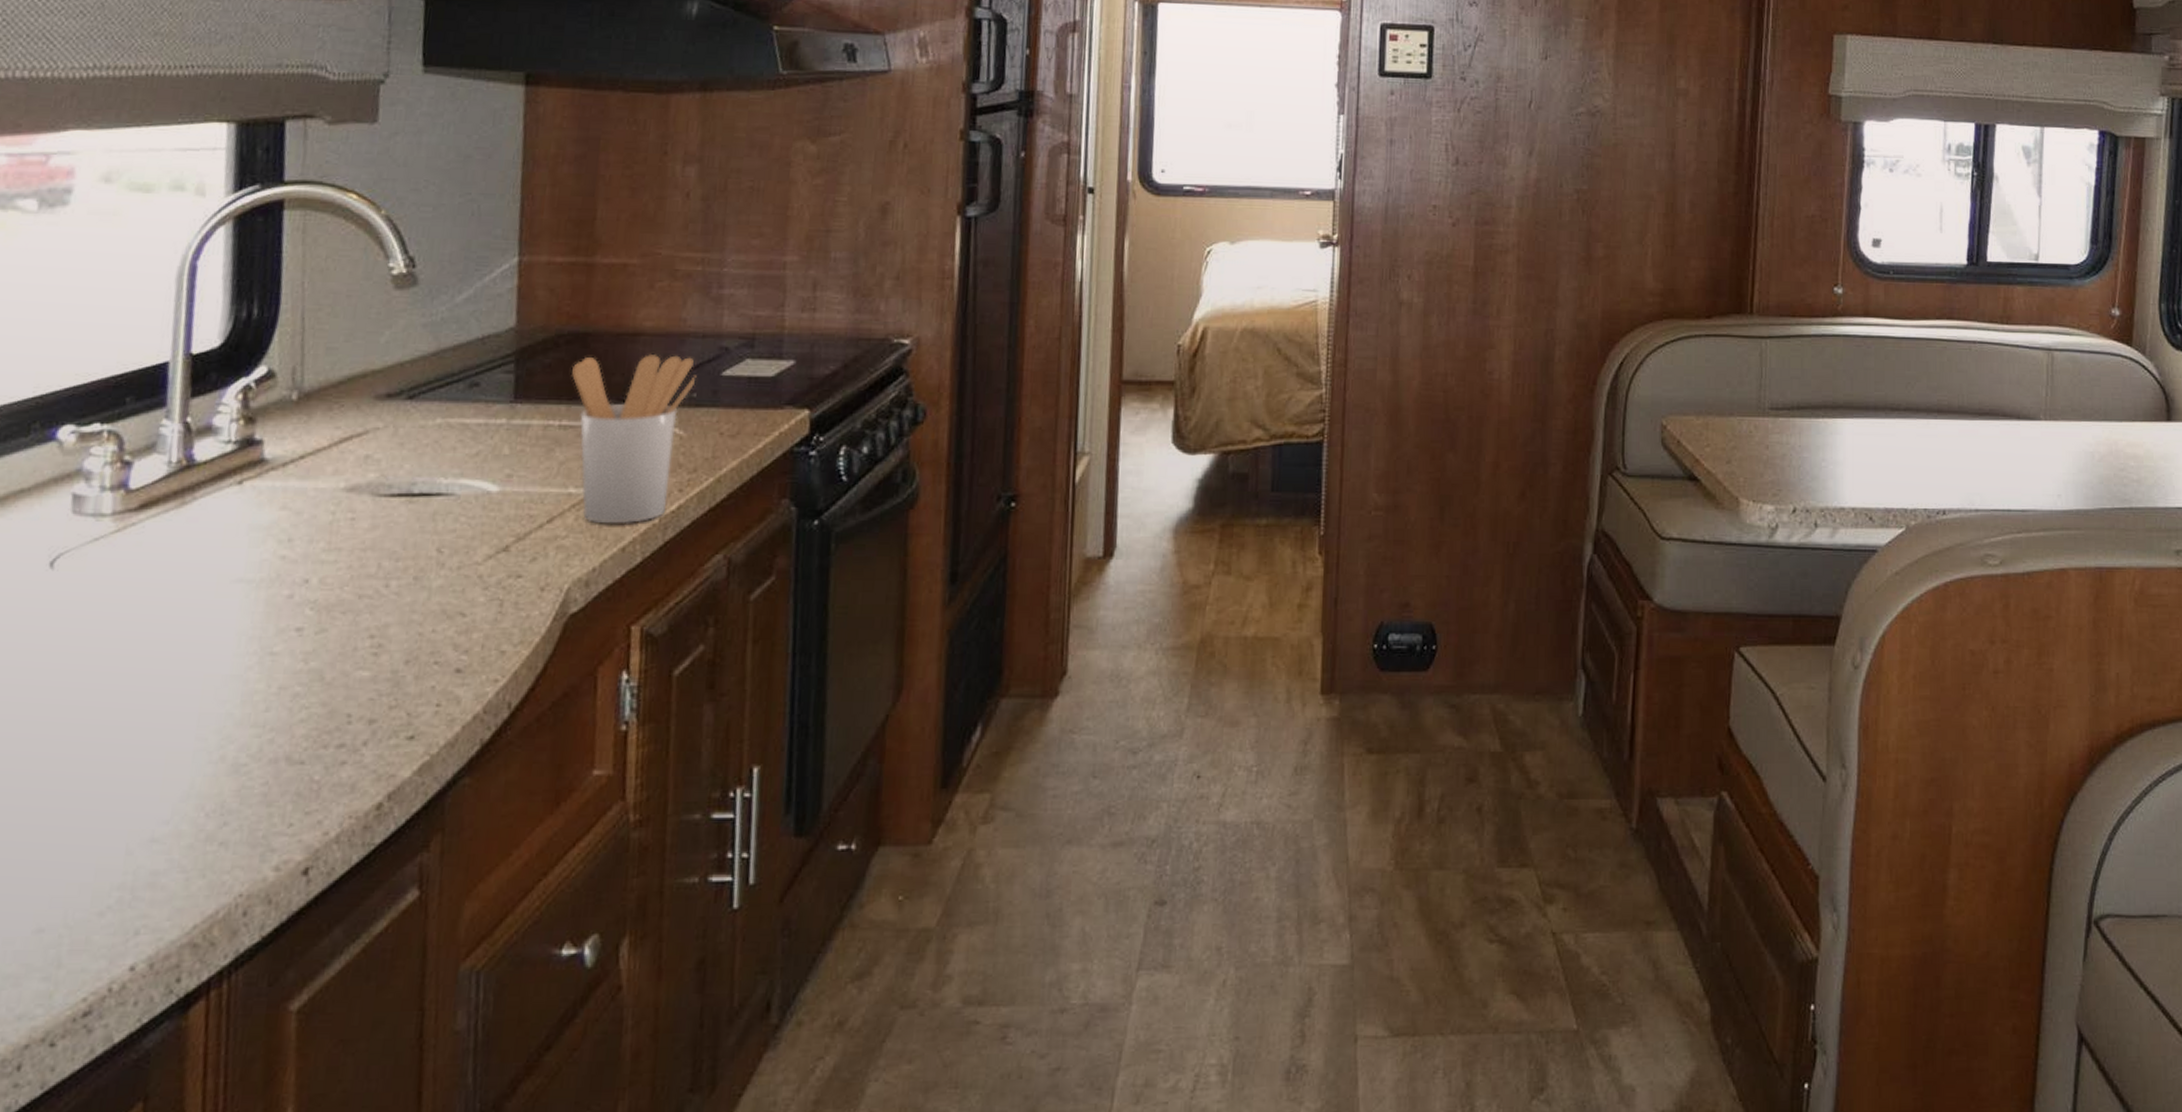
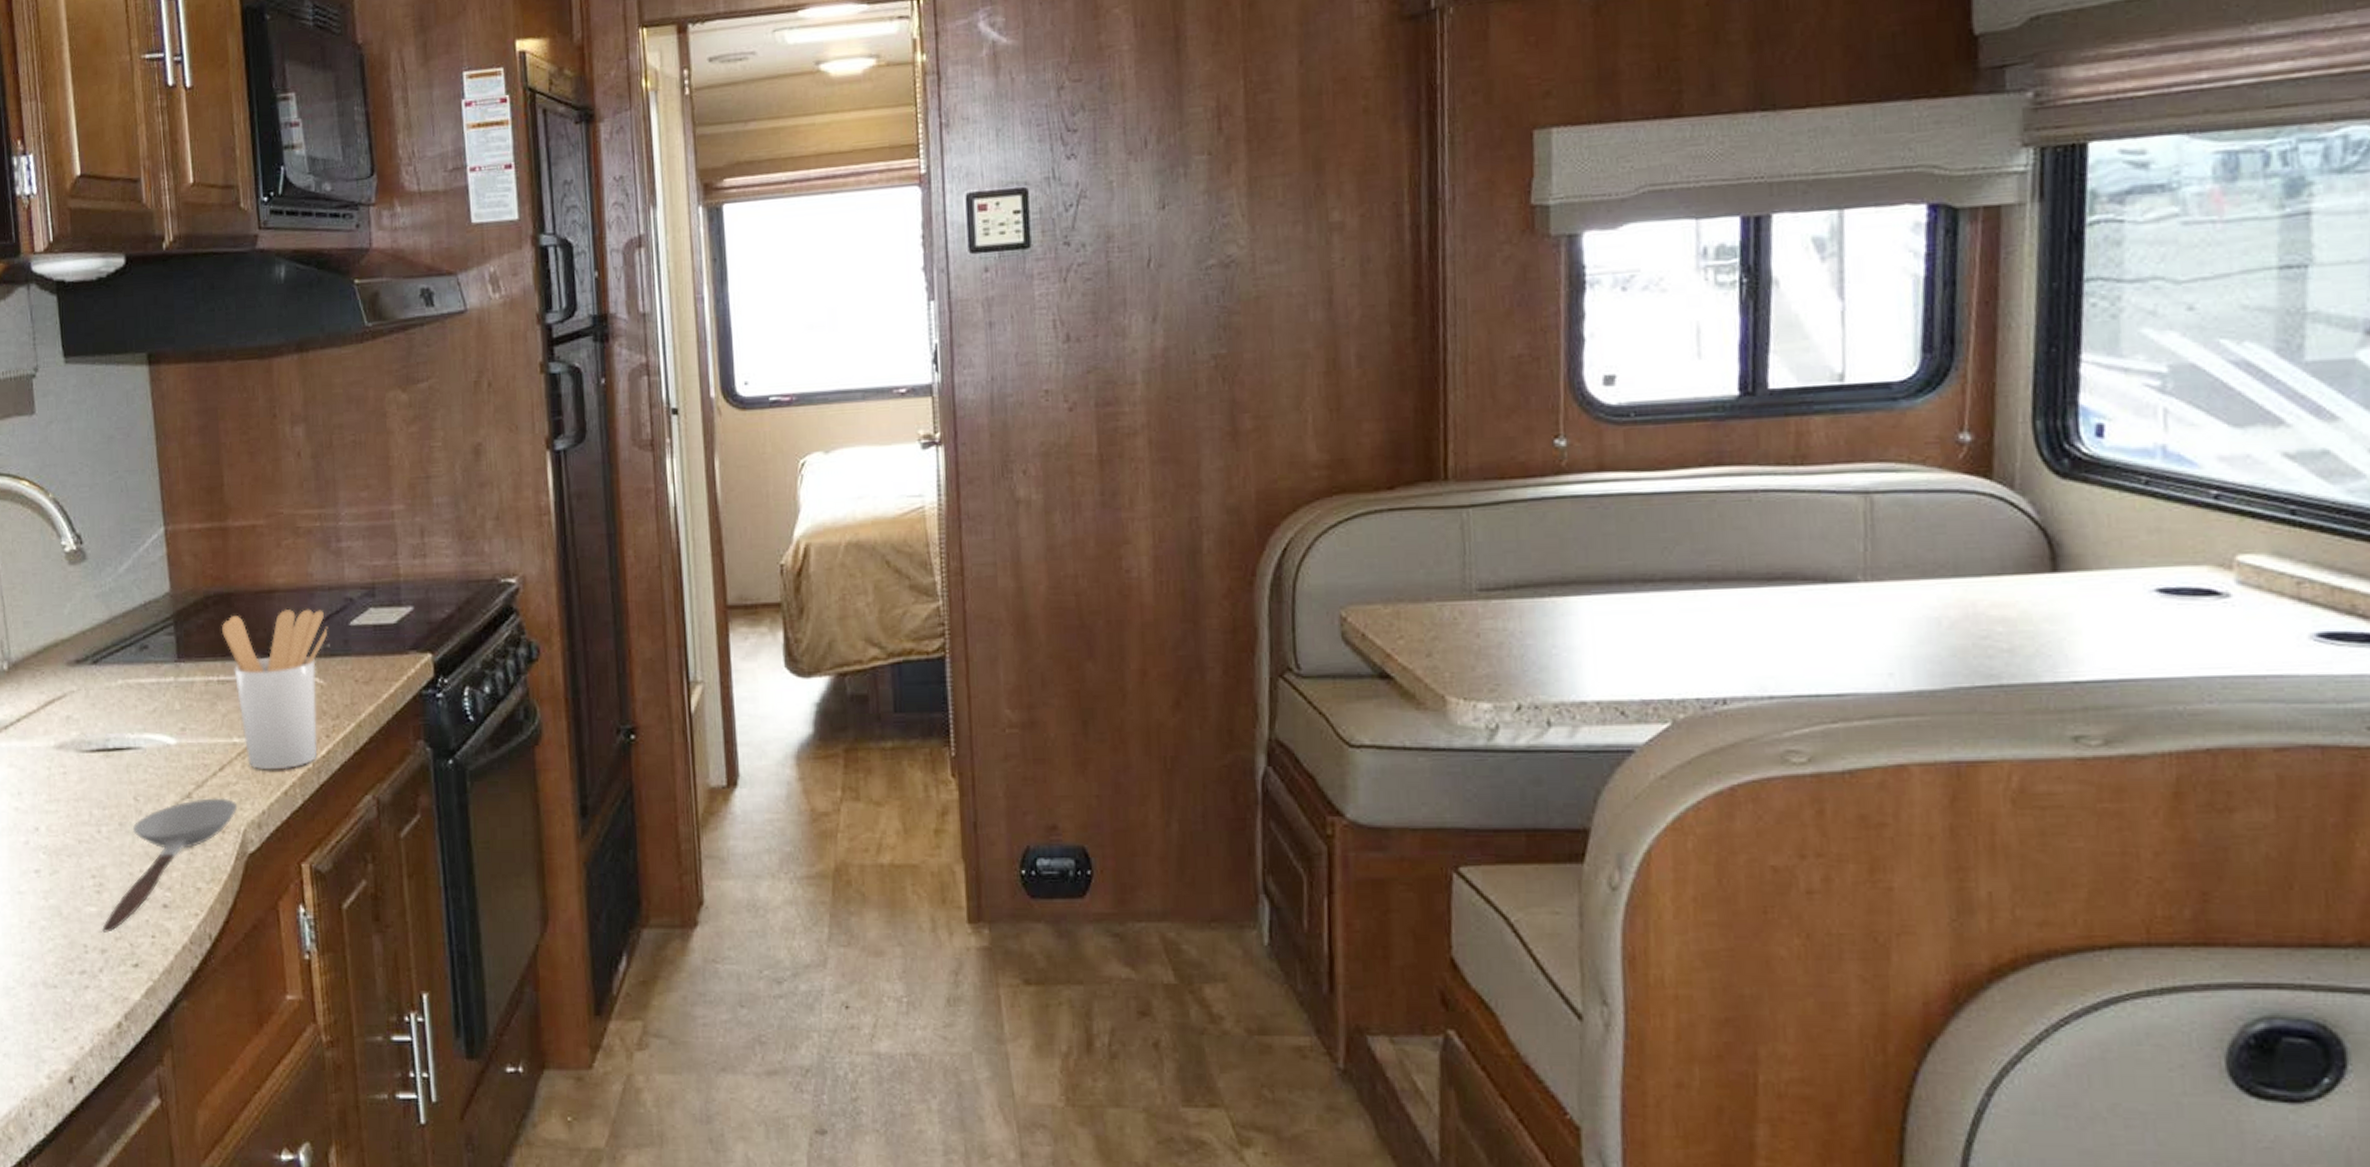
spoon: none [373,552,564,700] -> present [102,798,238,933]

